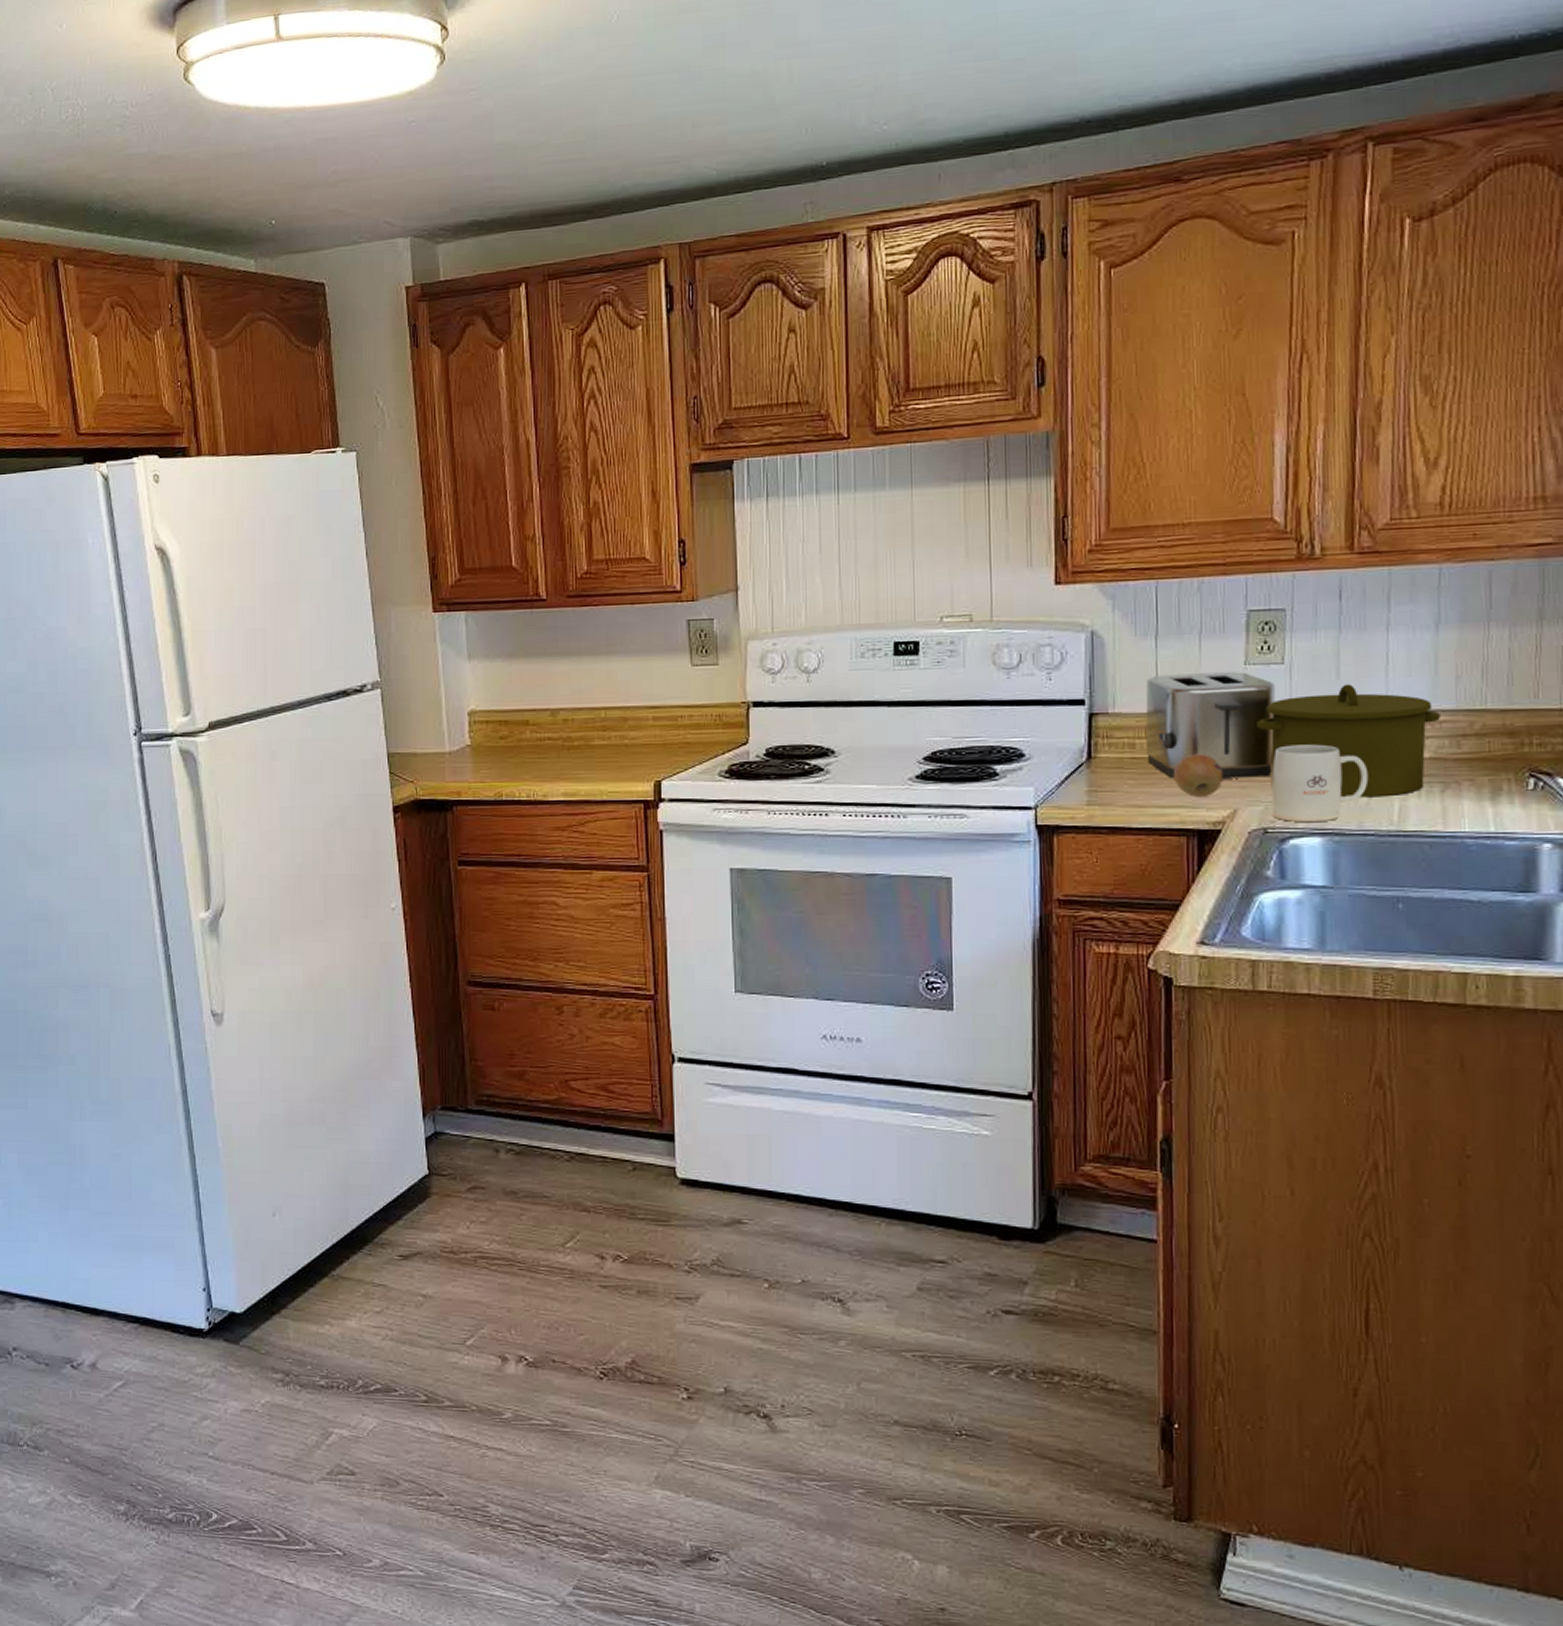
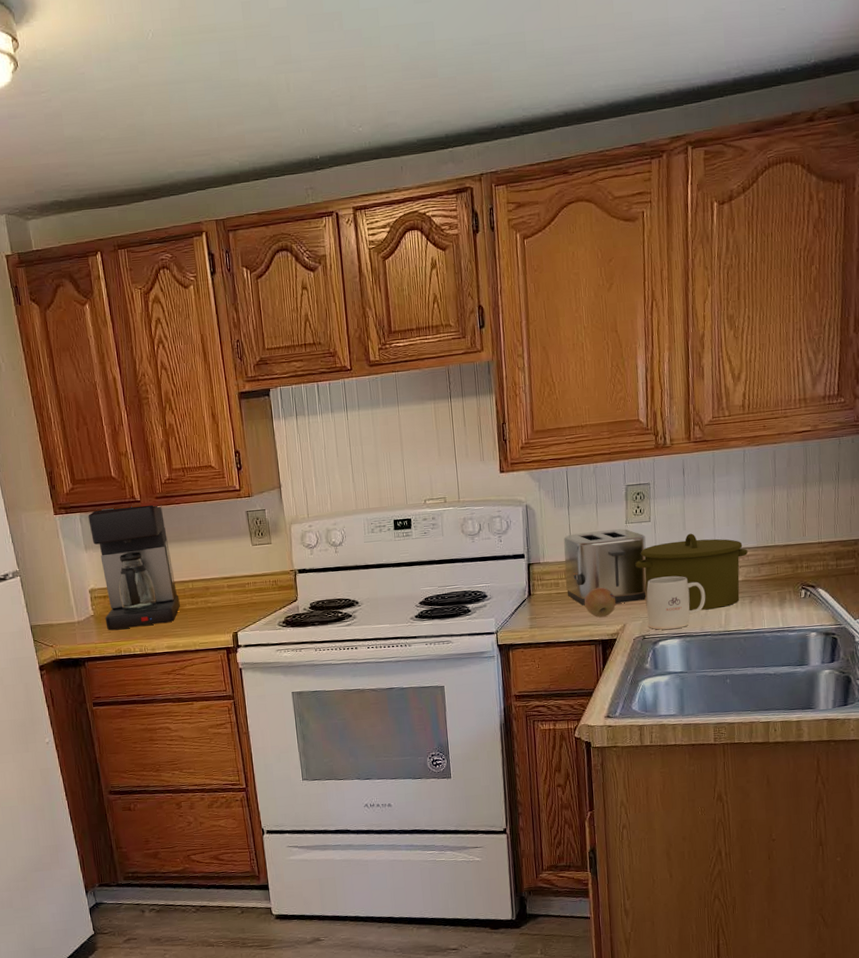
coffee maker: none [476,606,586,767] -> present [88,505,180,631]

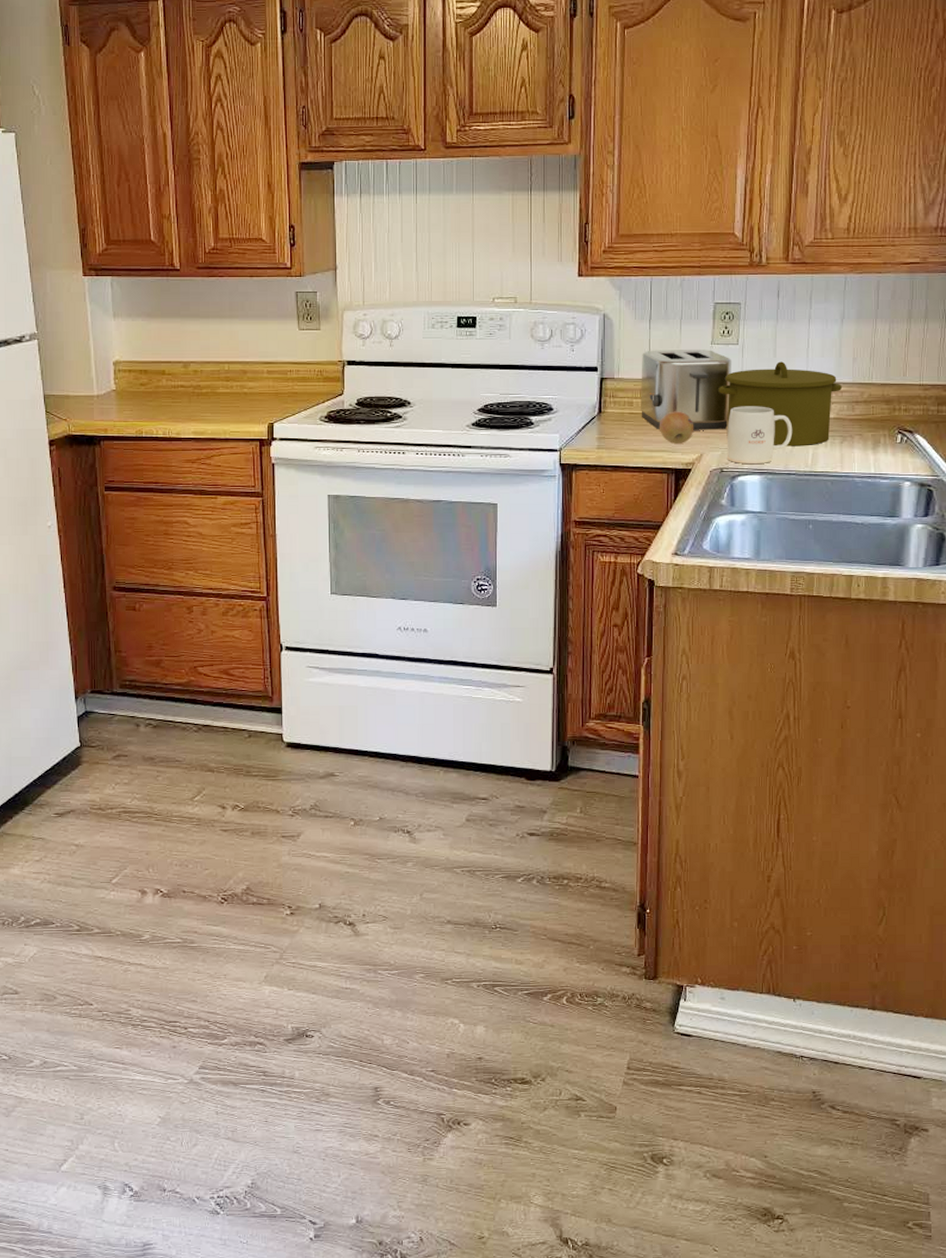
coffee maker: present [88,505,180,631] -> none [120,274,213,409]

